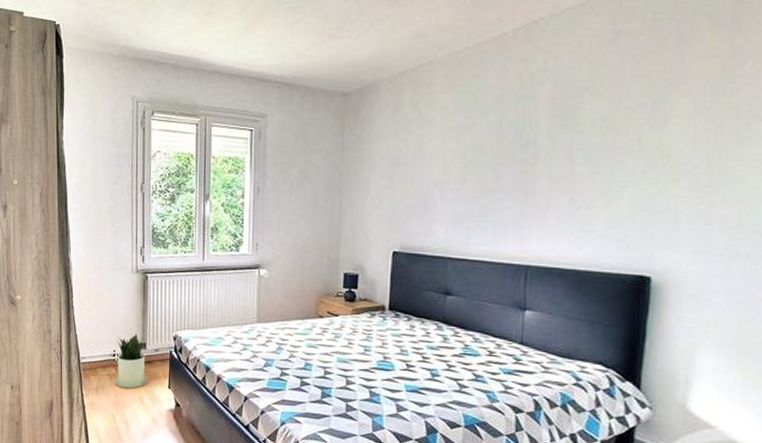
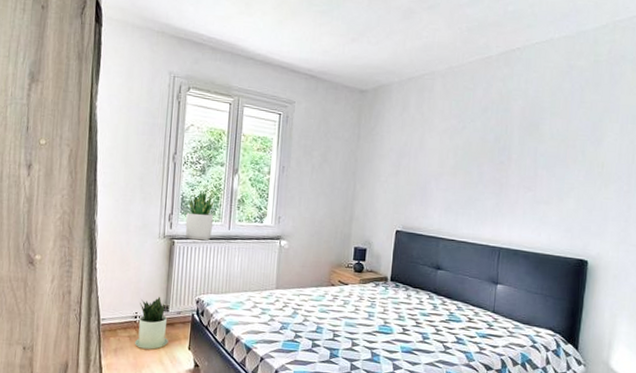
planter: none [158,219,186,274] -> present [185,189,215,241]

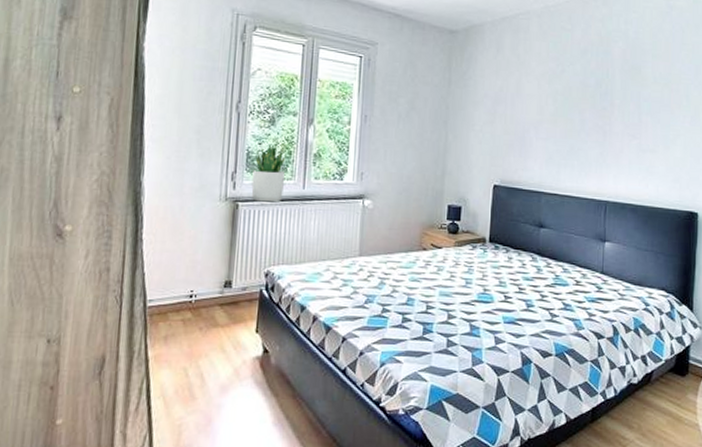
planter: present [134,297,169,350] -> none [189,271,232,335]

